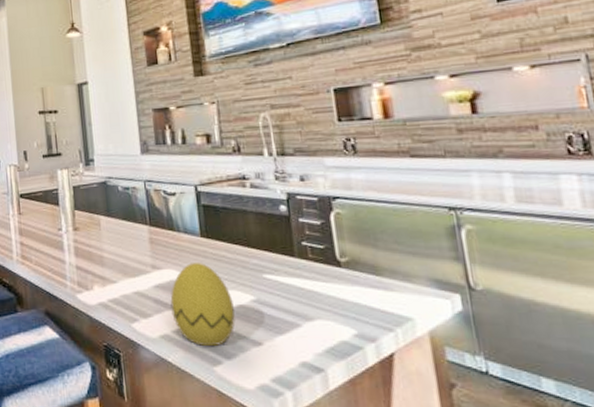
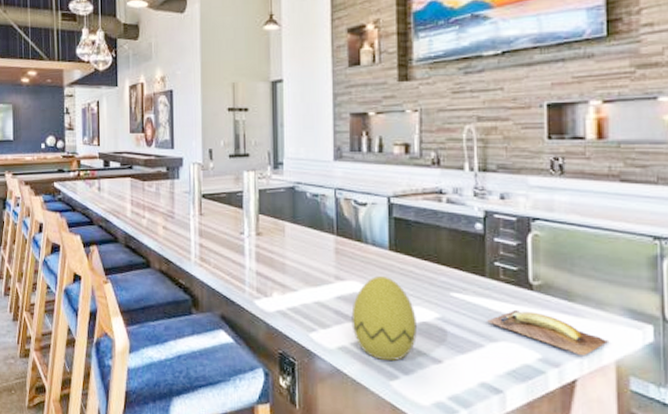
banana: none [301,287,421,329] -> present [487,309,610,356]

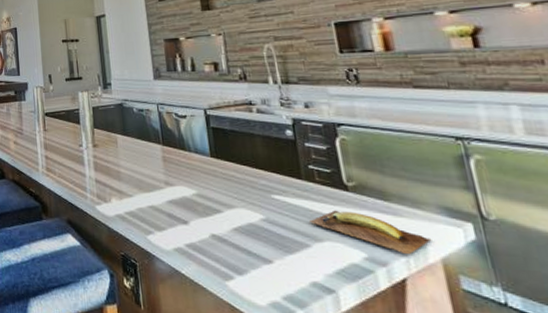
decorative egg: present [351,276,418,361] -> none [183,181,246,262]

